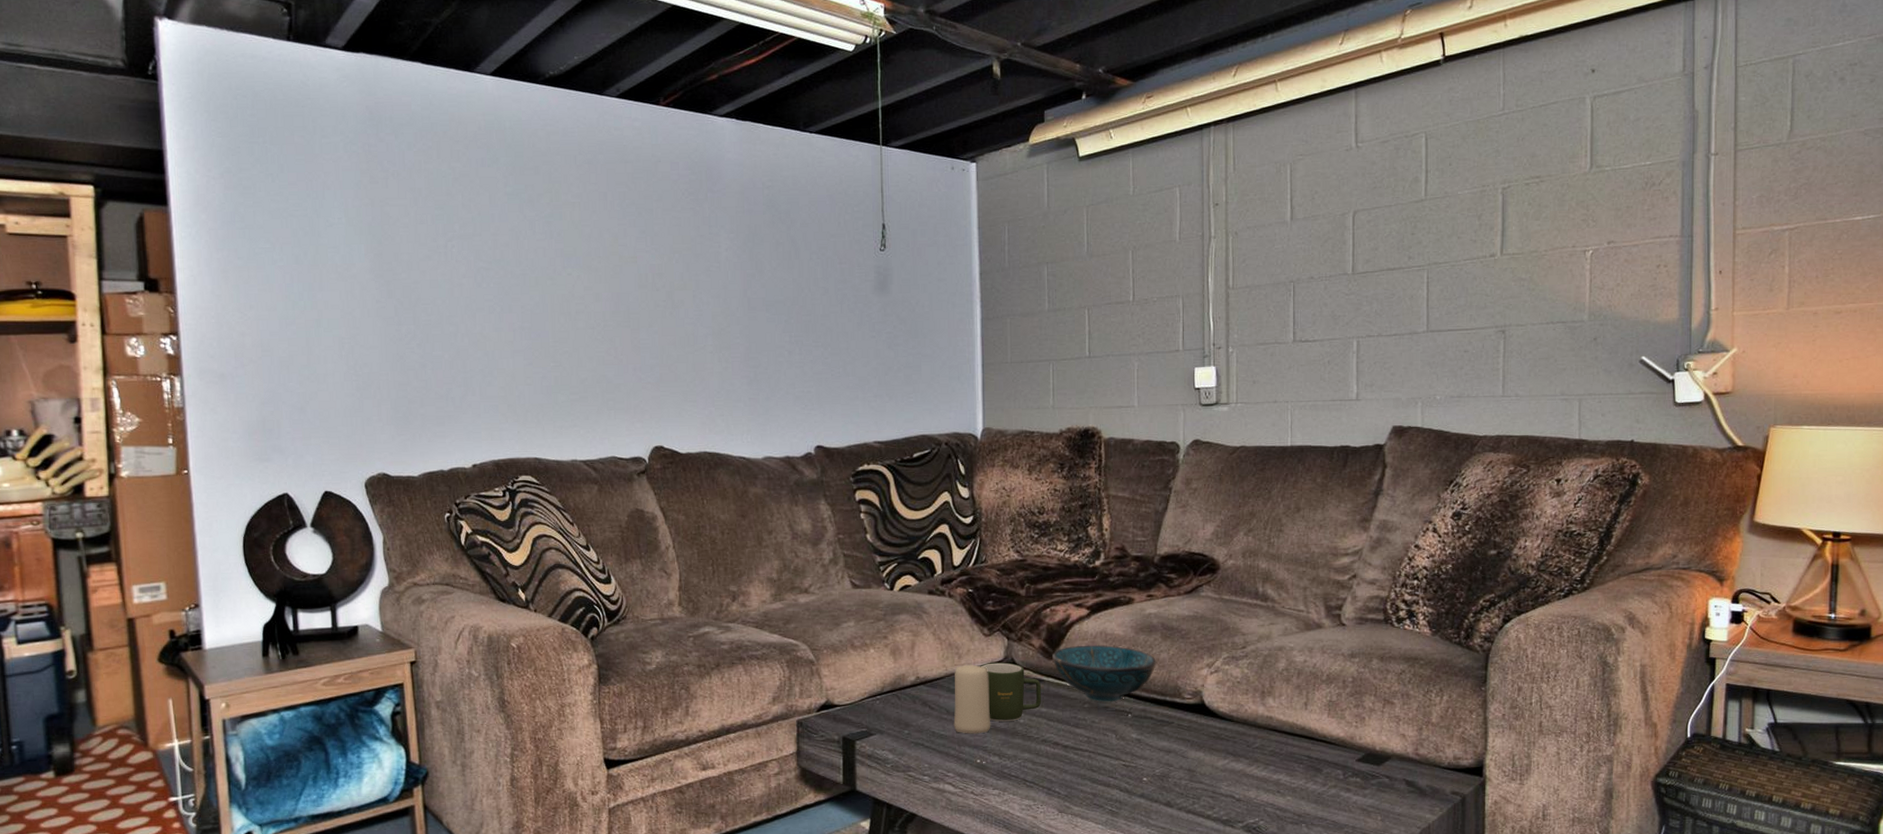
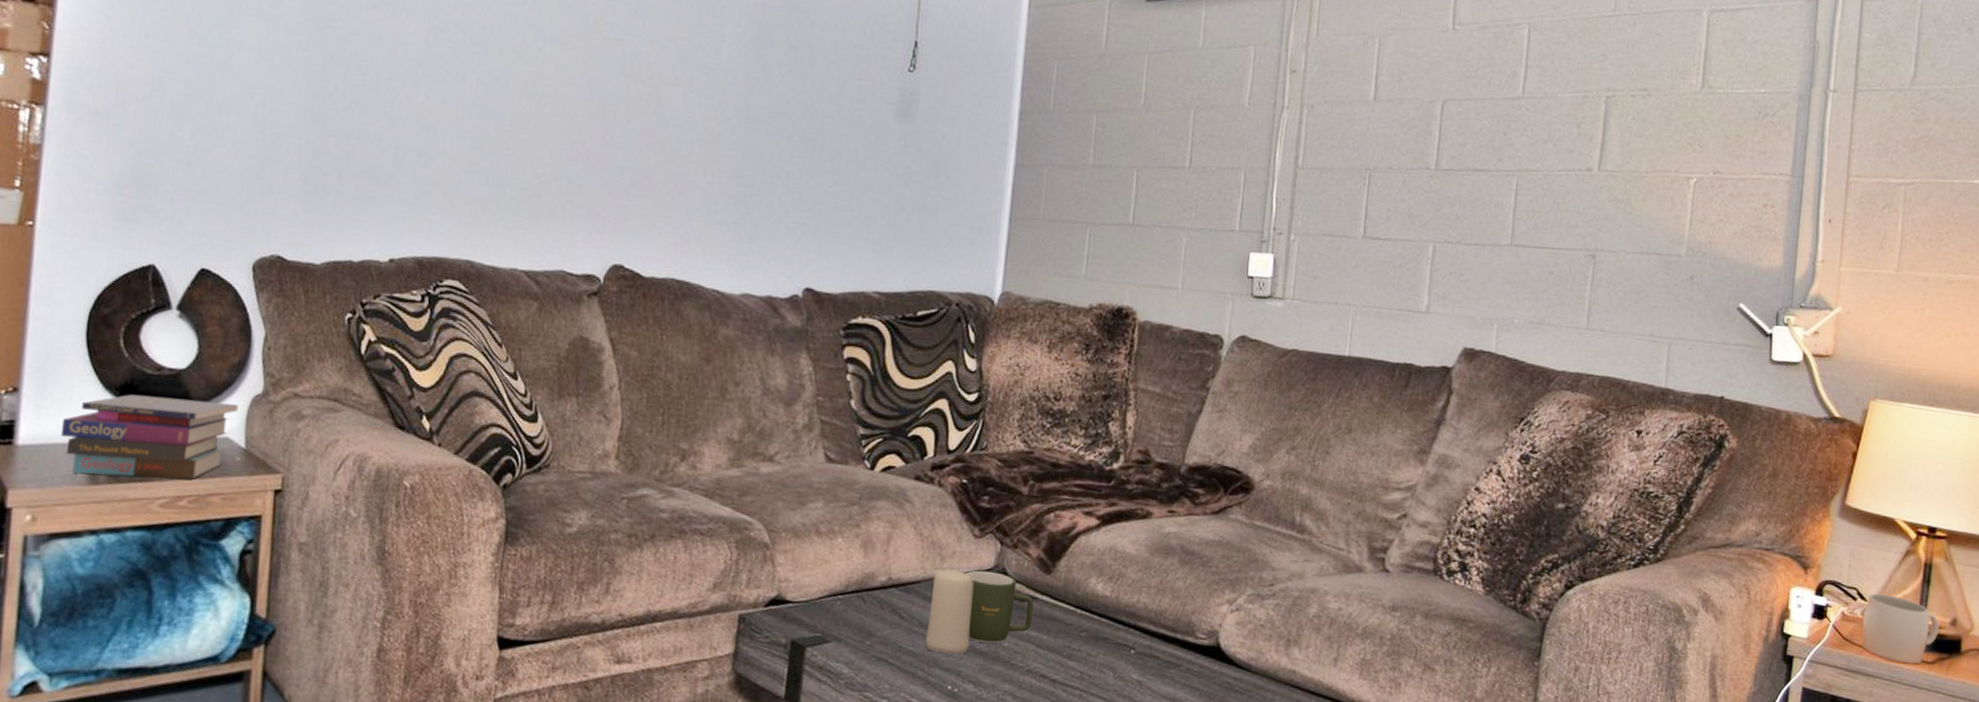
books: none [236,596,372,667] -> present [60,394,238,480]
decorative bowl: present [1051,645,1157,702] -> none [1049,561,1171,634]
mug: none [1777,595,1849,653] -> present [1862,593,1940,664]

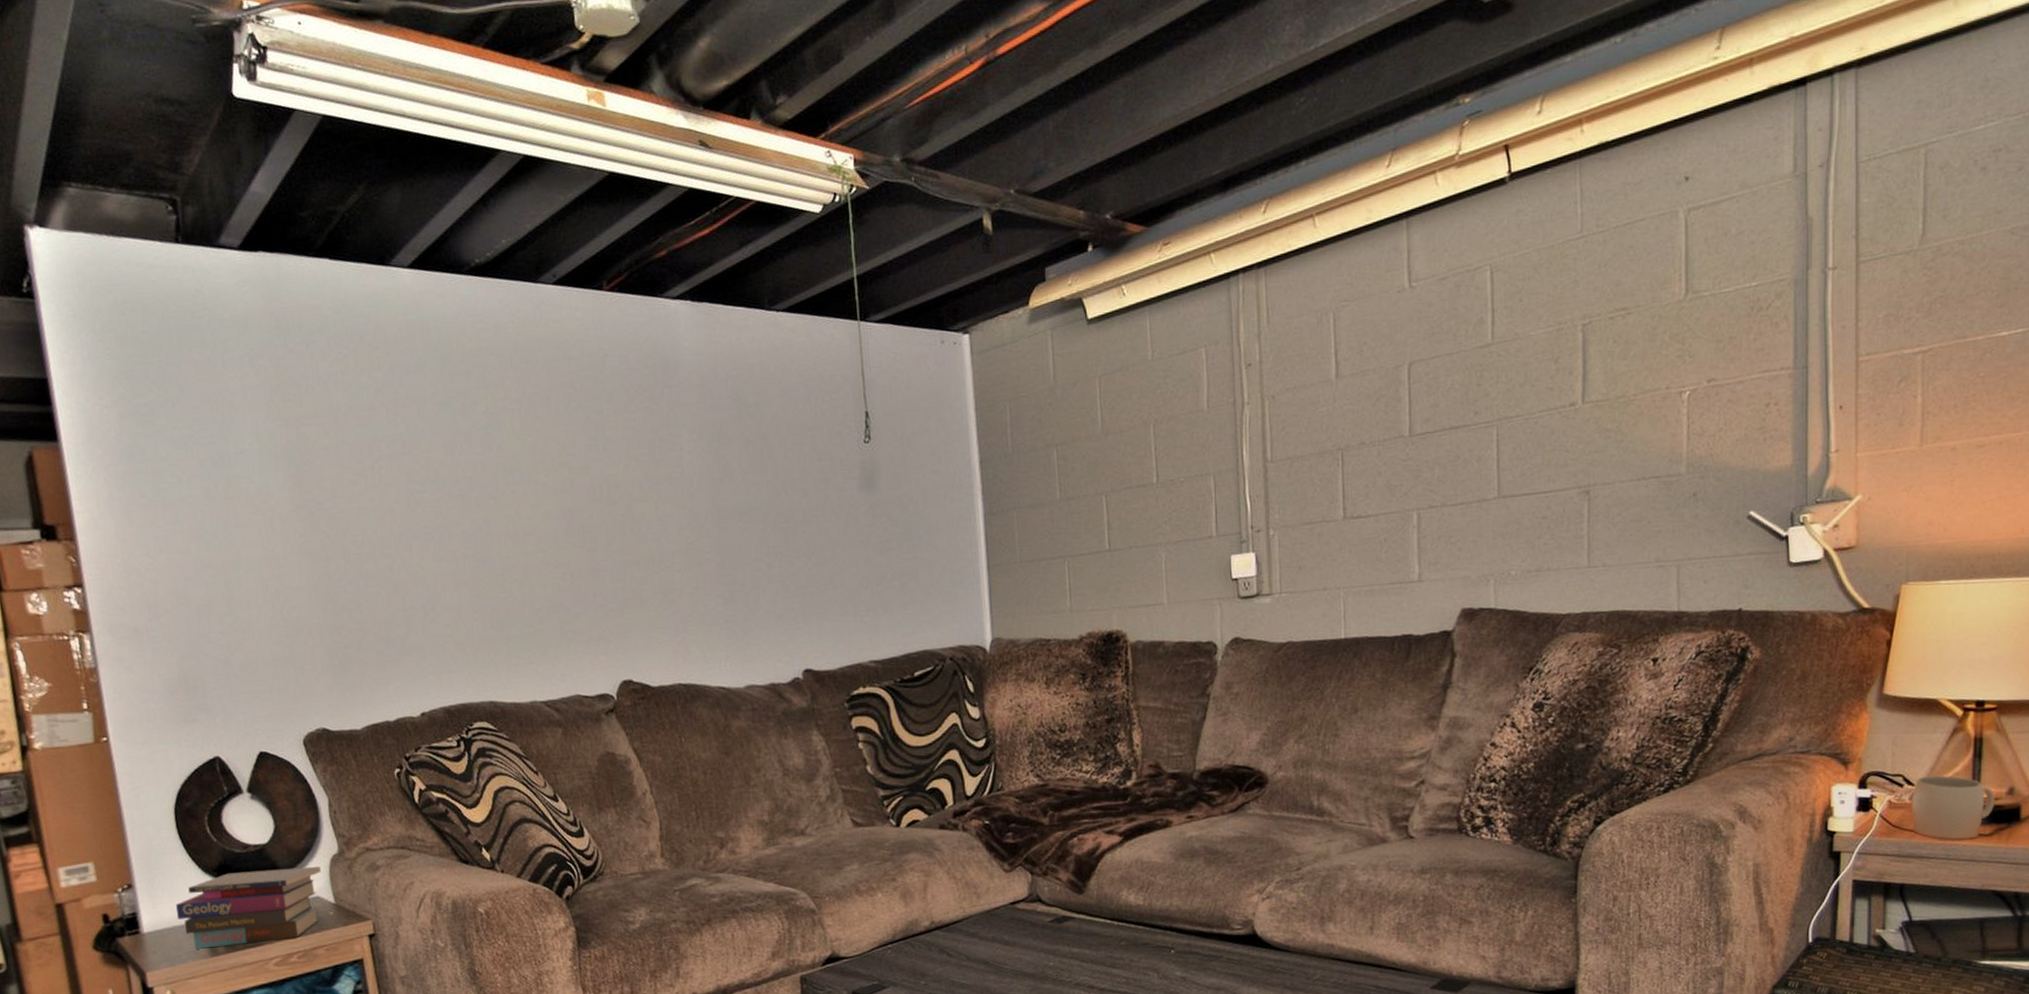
candle: present [925,569,974,655] -> none [973,904,1017,982]
mug: present [965,570,1034,644] -> none [1002,900,1073,967]

